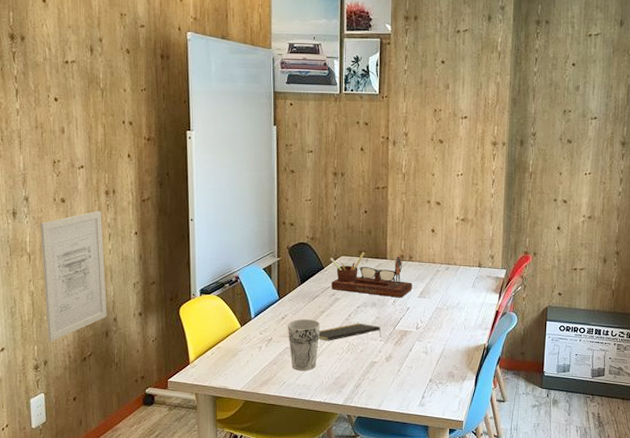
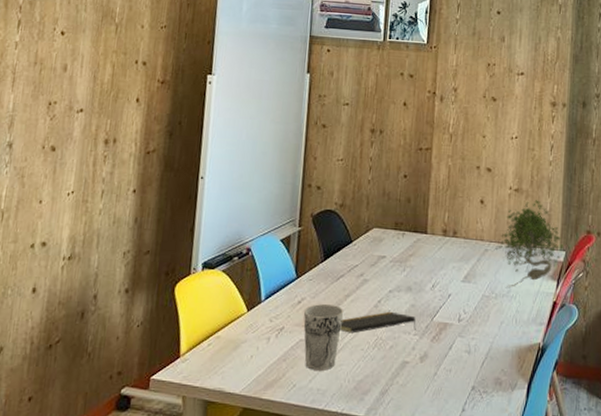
wall art: present [40,210,107,342] -> none [8,162,97,323]
desk organizer: present [330,252,412,298] -> none [360,223,456,282]
plant: none [449,227,504,301] -> present [499,200,563,288]

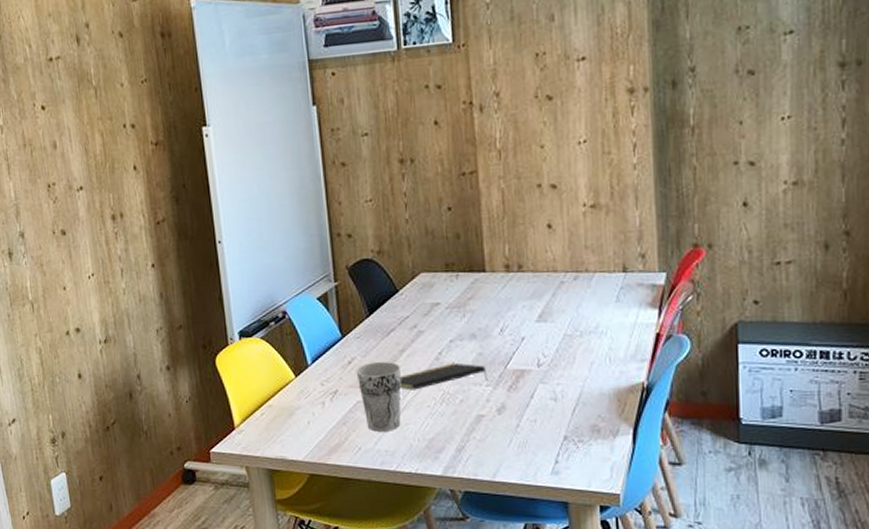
plant: present [499,200,563,288] -> none [578,215,663,324]

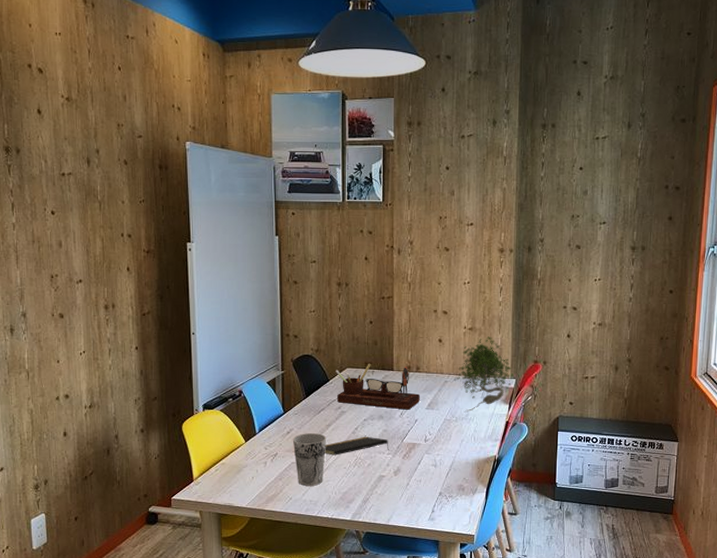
desk organizer: none [406,264,526,325] -> present [335,363,420,410]
plant: none [578,215,663,324] -> present [457,337,513,413]

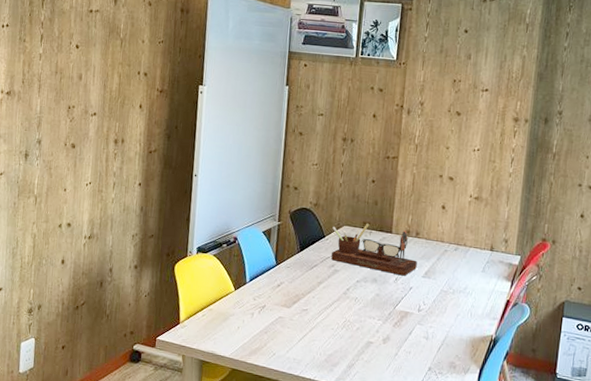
cup: present [292,432,327,486] -> none [282,288,317,344]
notepad: present [325,436,389,456] -> none [313,298,380,317]
plant: present [457,337,513,413] -> none [458,208,519,286]

